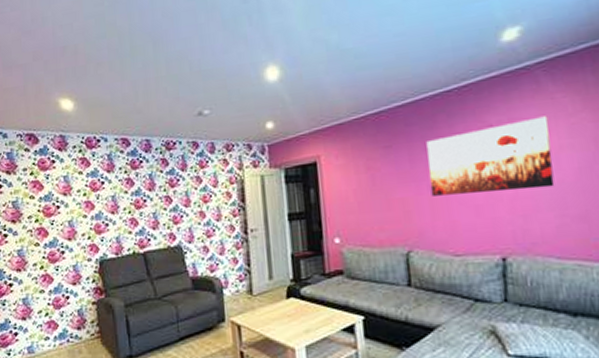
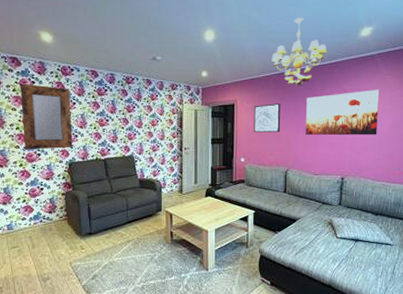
home mirror: none [37,164,103,248] -> present [19,83,73,150]
wall art: none [346,154,391,200] -> present [254,103,281,133]
chandelier: none [365,30,451,127] -> present [271,18,327,86]

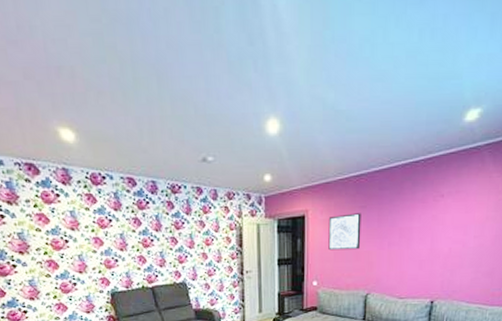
home mirror: present [19,83,73,150] -> none [41,196,114,279]
chandelier: present [271,18,327,86] -> none [351,98,422,191]
wall art: present [305,89,380,136] -> none [390,191,484,251]

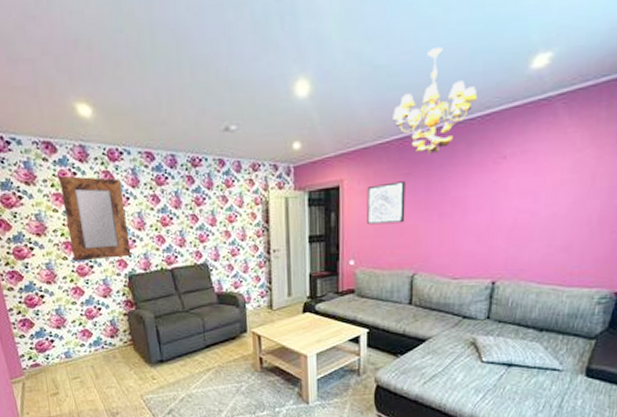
home mirror: none [41,196,114,279] -> present [58,175,131,262]
chandelier: none [351,98,422,191] -> present [393,47,478,154]

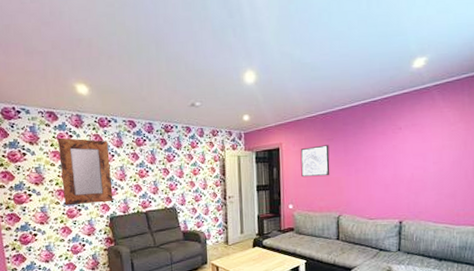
chandelier: present [393,47,478,154] -> none [317,52,378,126]

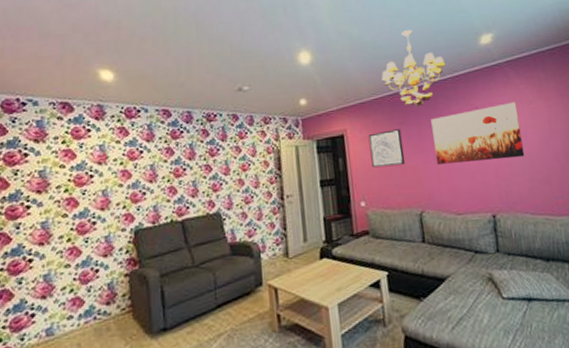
home mirror: present [57,137,113,206] -> none [71,132,140,219]
chandelier: none [317,52,378,126] -> present [381,30,446,107]
wall art: none [356,124,438,177] -> present [430,102,525,165]

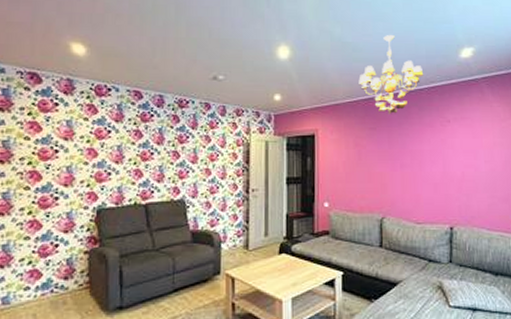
wall art: present [368,129,406,168] -> none [339,134,373,171]
wall art: present [430,102,525,165] -> none [402,119,489,174]

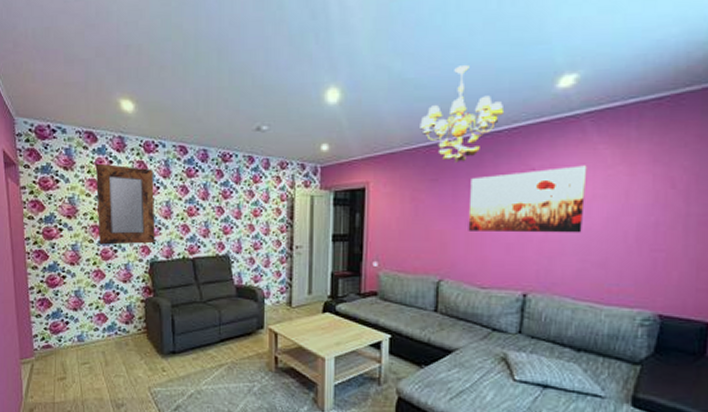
home mirror: none [36,105,105,192] -> present [95,163,155,245]
wall art: none [402,119,489,174] -> present [468,165,587,233]

